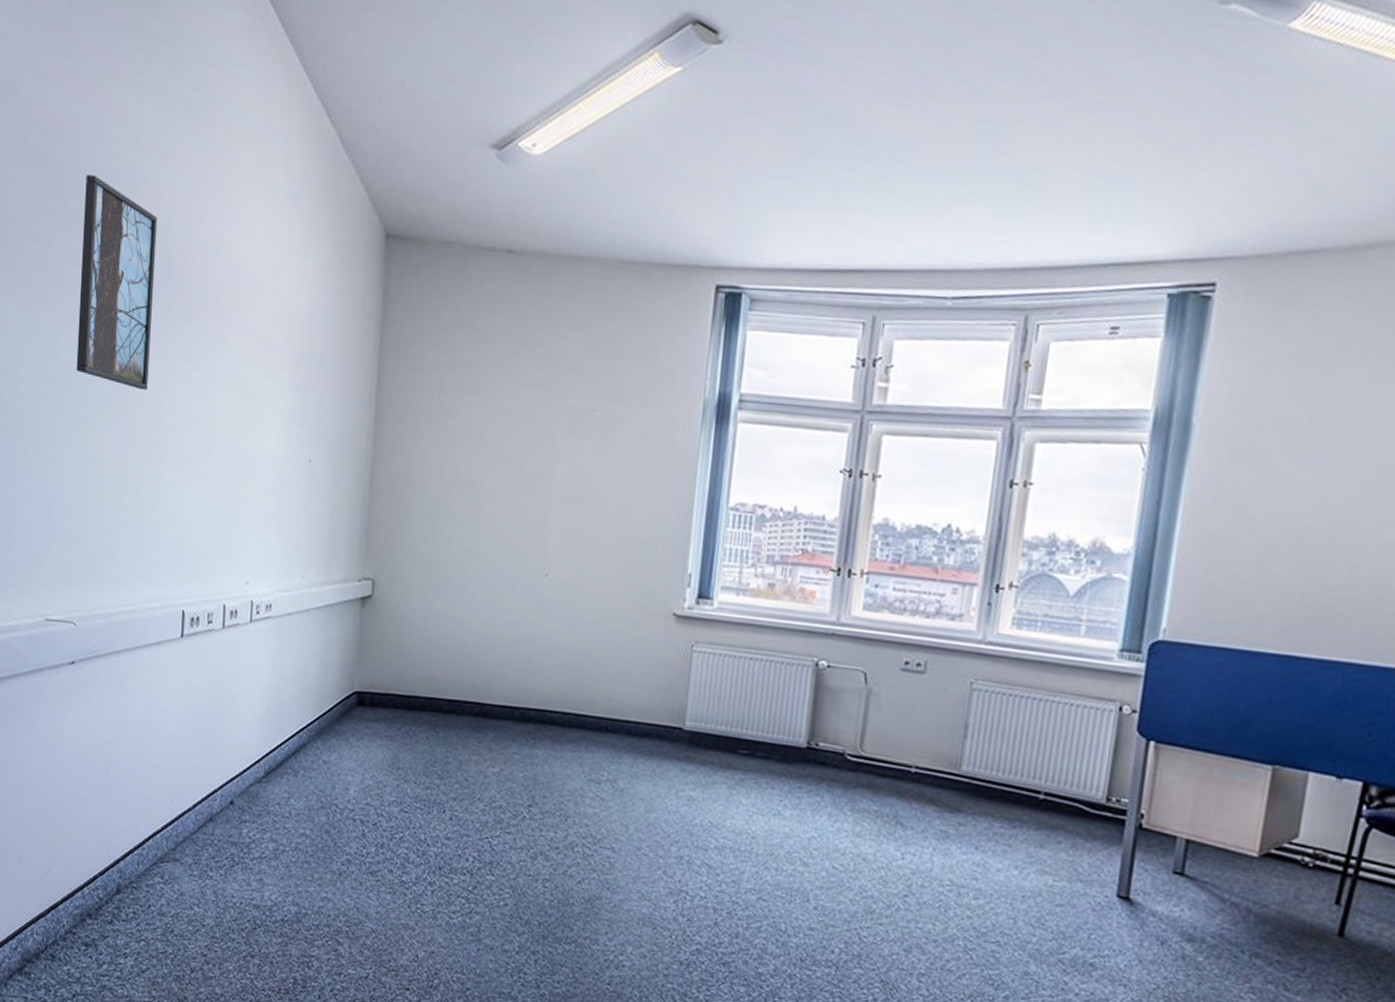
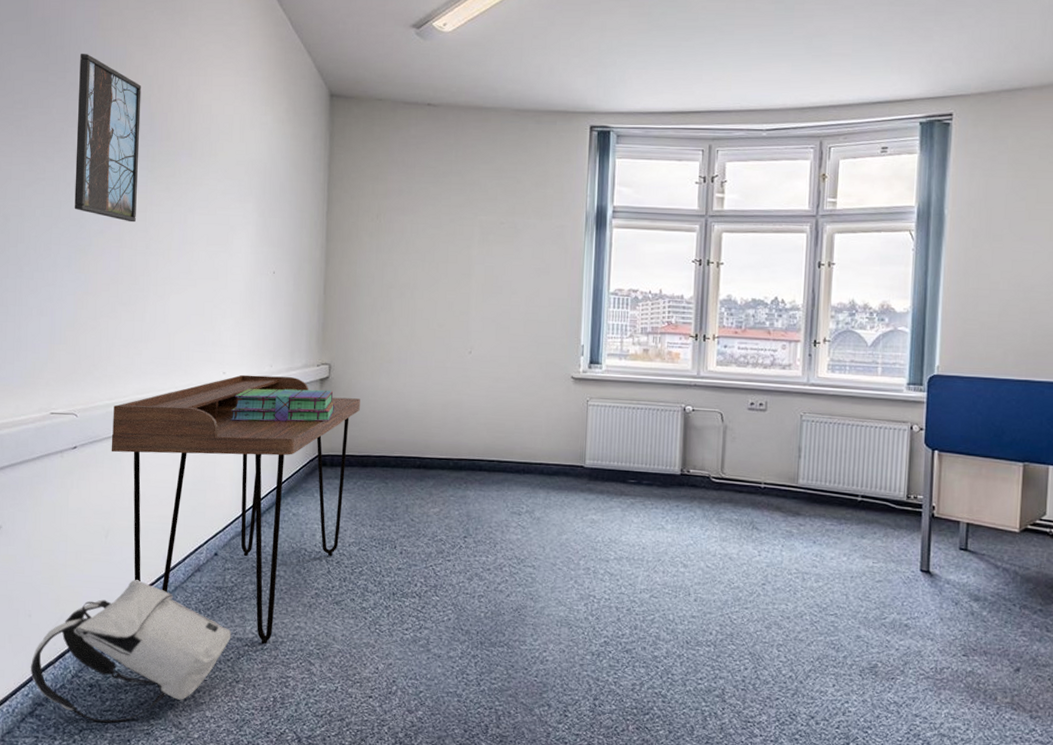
backpack: none [19,825,247,990] -> present [30,580,231,723]
desk: none [113,586,409,915] -> present [111,374,360,645]
stack of books: none [253,604,377,651] -> present [231,388,334,422]

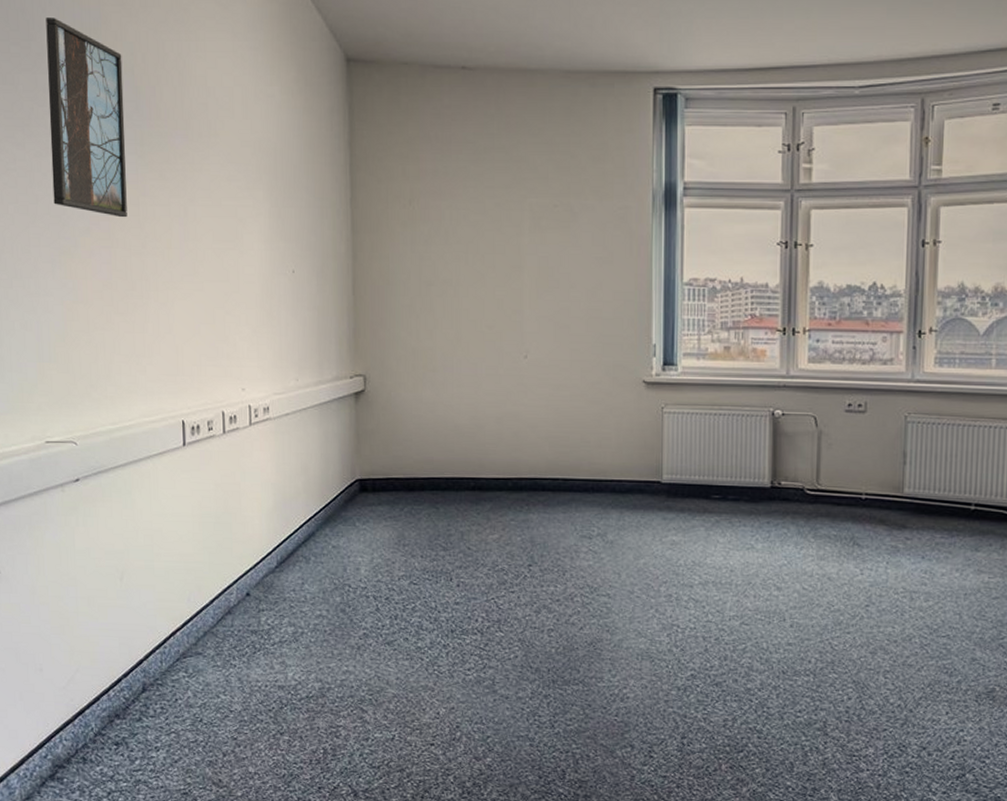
backpack: present [30,580,231,723] -> none [46,626,272,783]
desk: present [111,374,360,645] -> none [118,390,402,692]
stack of books: present [231,388,334,422] -> none [254,405,373,444]

